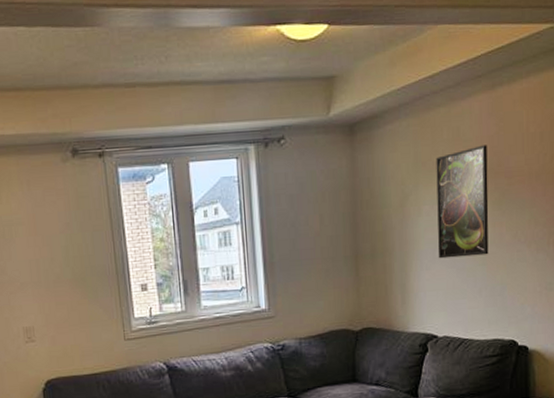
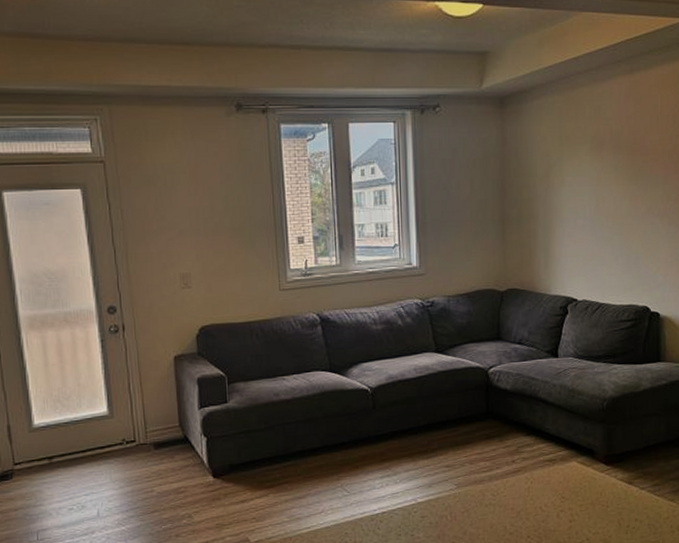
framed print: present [436,145,489,259] -> none [578,124,626,227]

